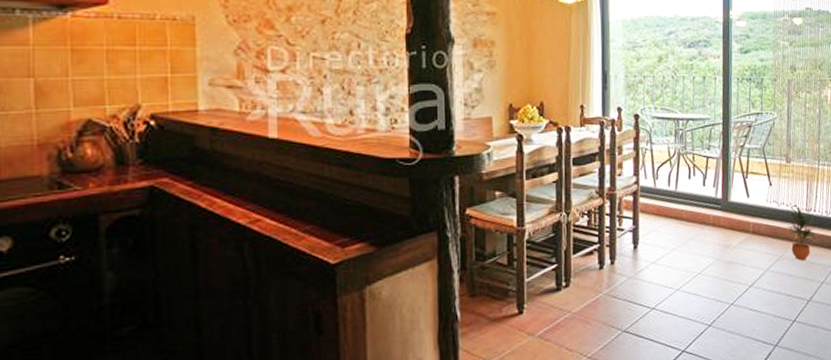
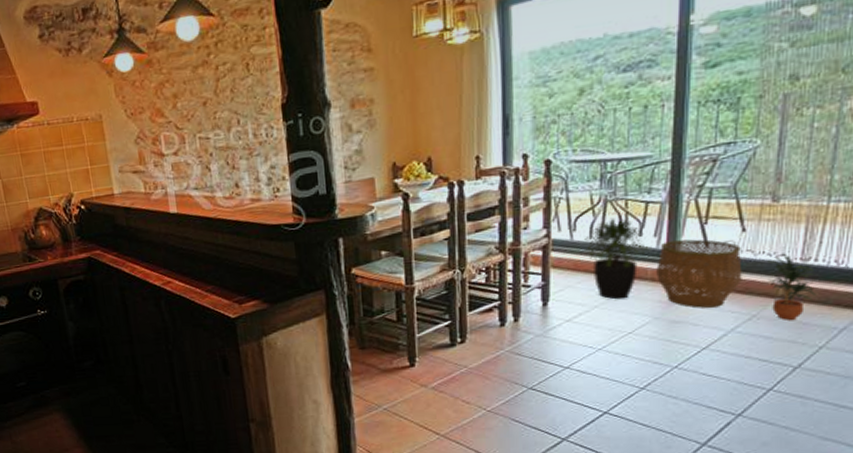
potted plant: none [665,169,712,243] -> present [585,218,651,300]
basket: none [716,190,772,250] -> present [656,239,742,308]

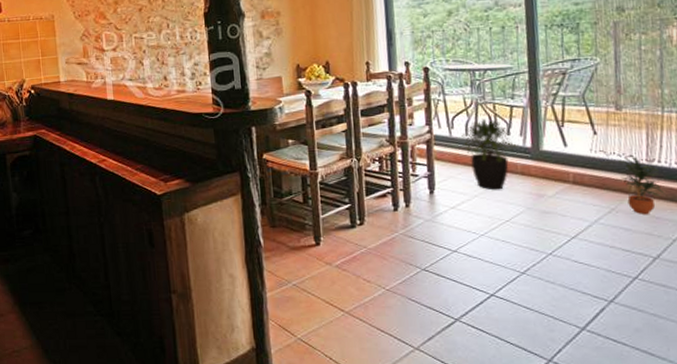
basket: present [656,239,742,308] -> none [525,139,599,201]

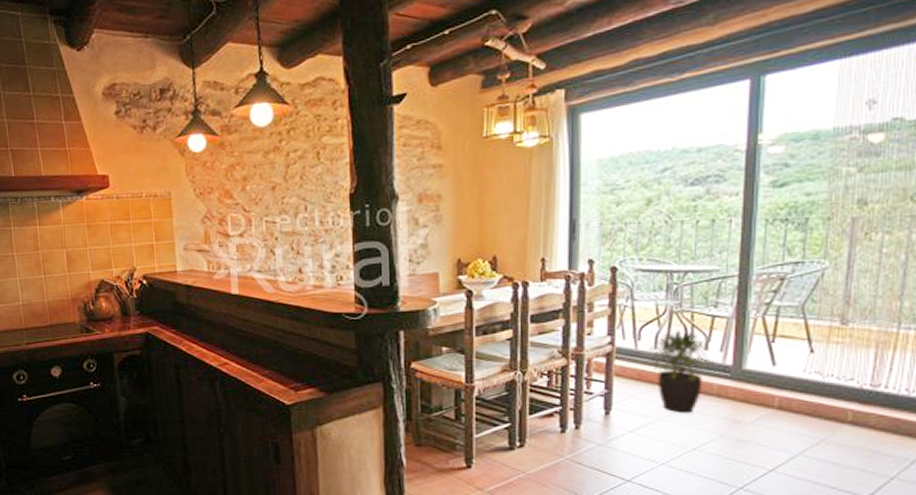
potted plant: present [619,154,664,214] -> none [836,377,887,447]

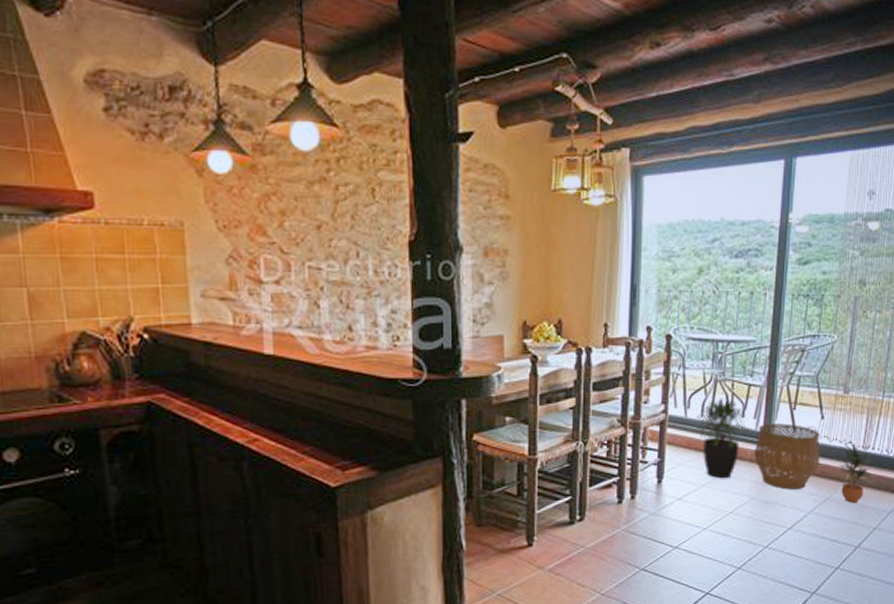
basket: none [722,357,810,428] -> present [754,423,820,490]
potted plant: none [836,377,887,447] -> present [838,441,873,503]

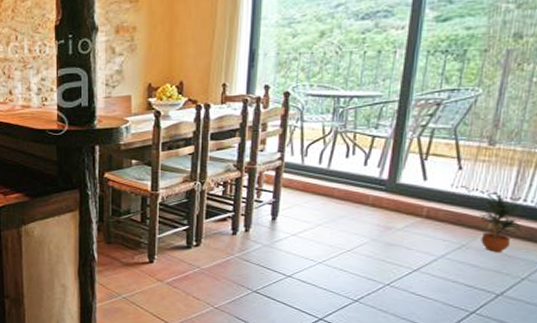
potted plant: present [697,398,751,479] -> none [314,148,374,220]
basket: present [754,423,820,490] -> none [377,172,457,235]

